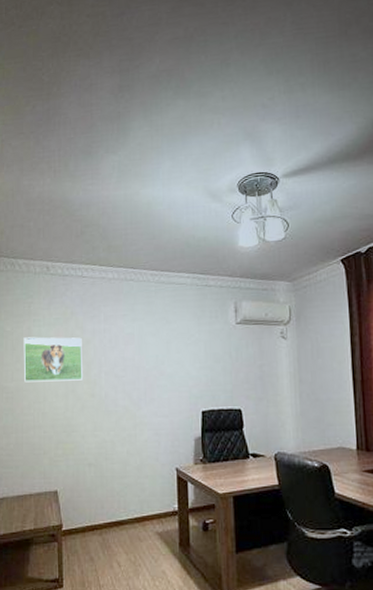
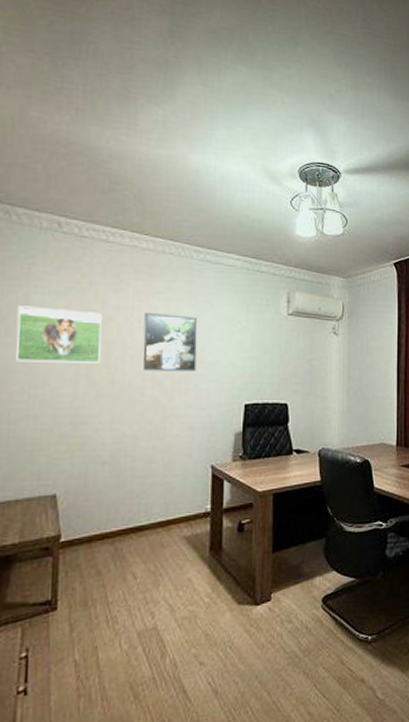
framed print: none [114,333,158,384] -> present [143,312,198,372]

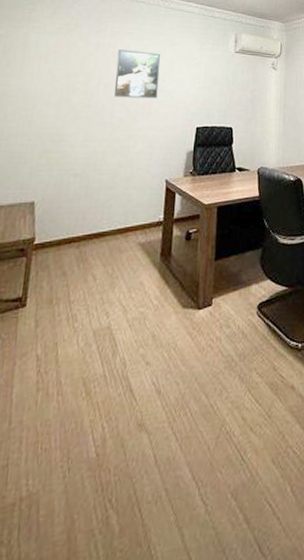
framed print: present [16,305,102,364] -> none [12,42,84,91]

